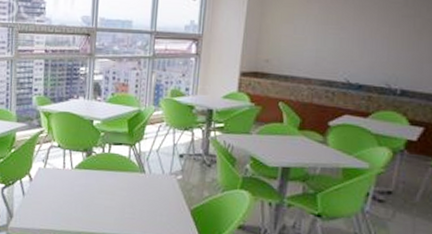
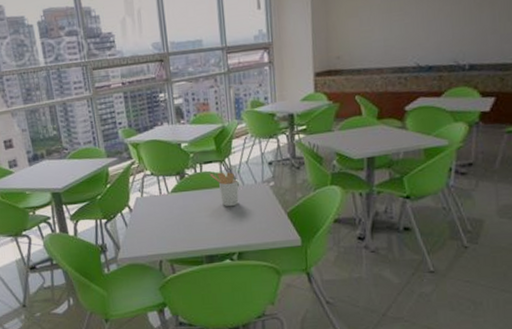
utensil holder: none [117,155,146,194] -> present [209,172,239,207]

